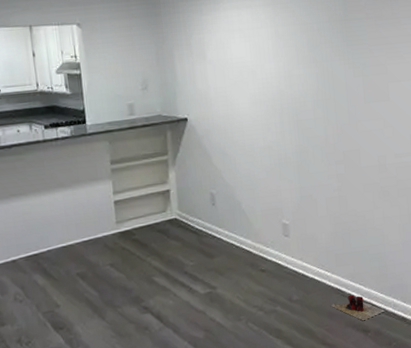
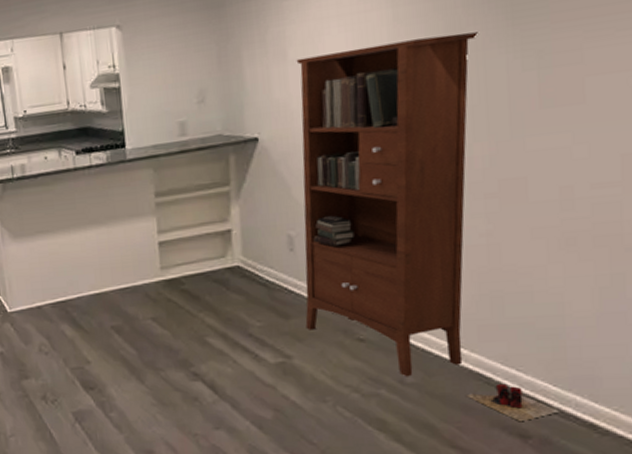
bookcase: none [212,48,328,296] -> present [296,32,478,377]

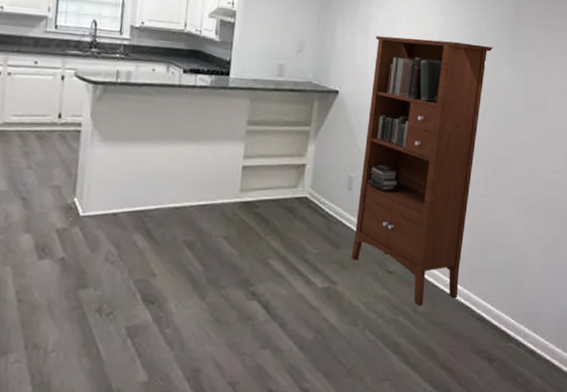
slippers: present [465,383,559,422] -> none [456,315,514,348]

